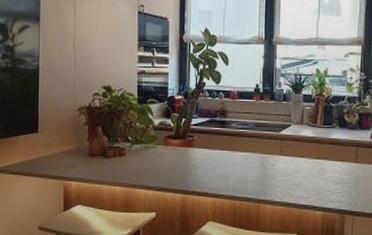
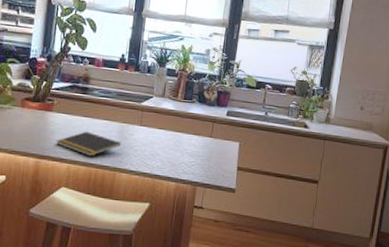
notepad: none [200,165,263,190] -> present [56,131,121,157]

